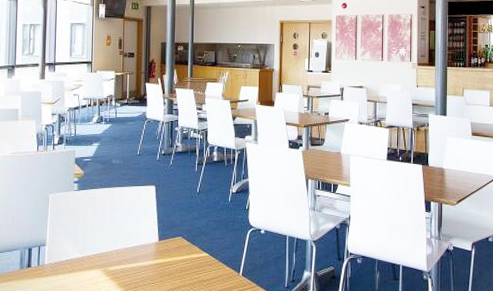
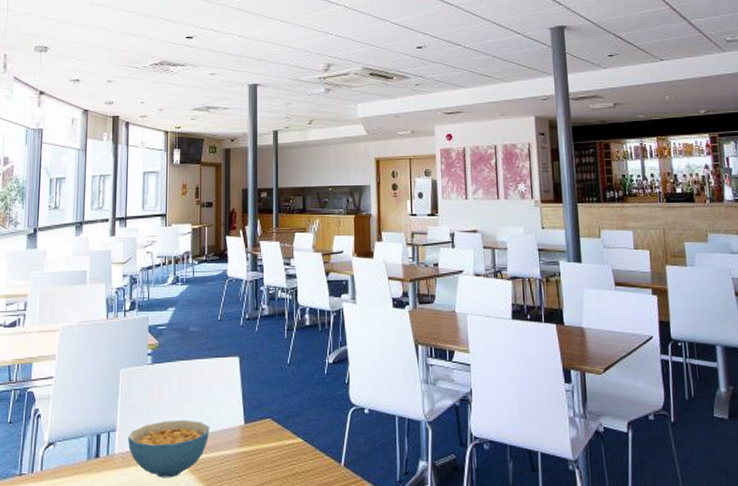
cereal bowl: none [56,237,129,284] -> present [127,419,210,478]

